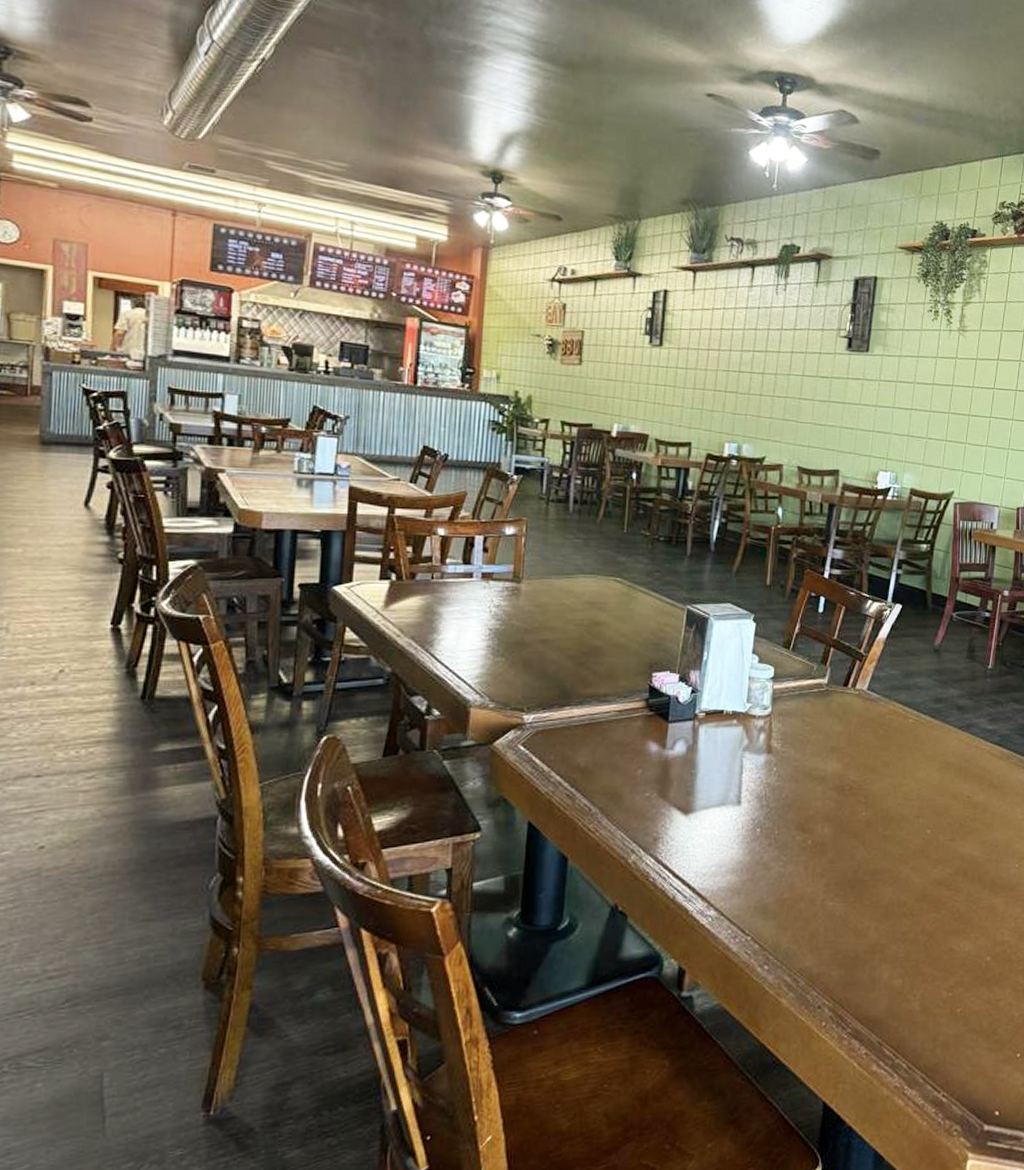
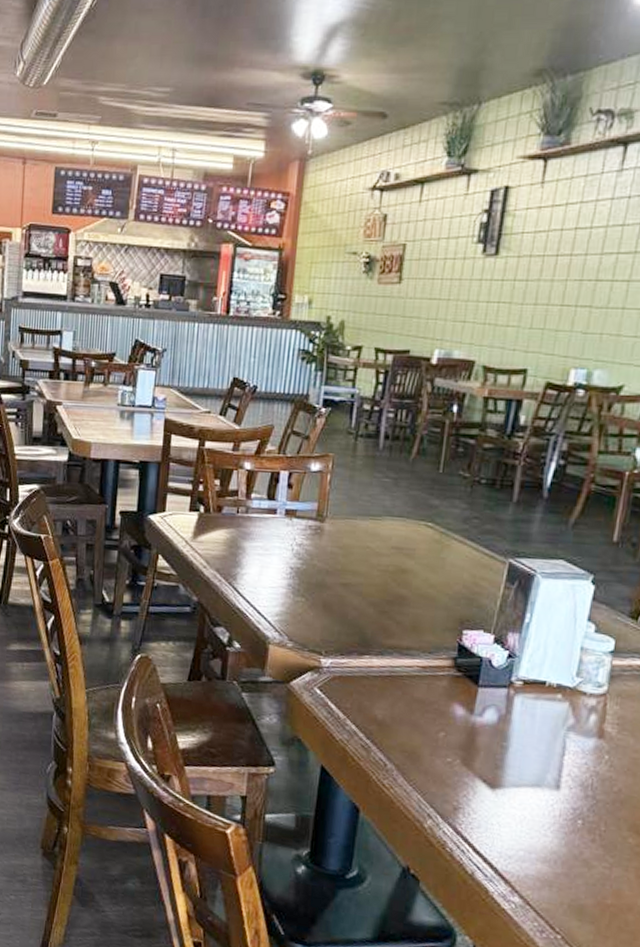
coffee maker: present [287,341,316,374] -> none [113,276,138,308]

